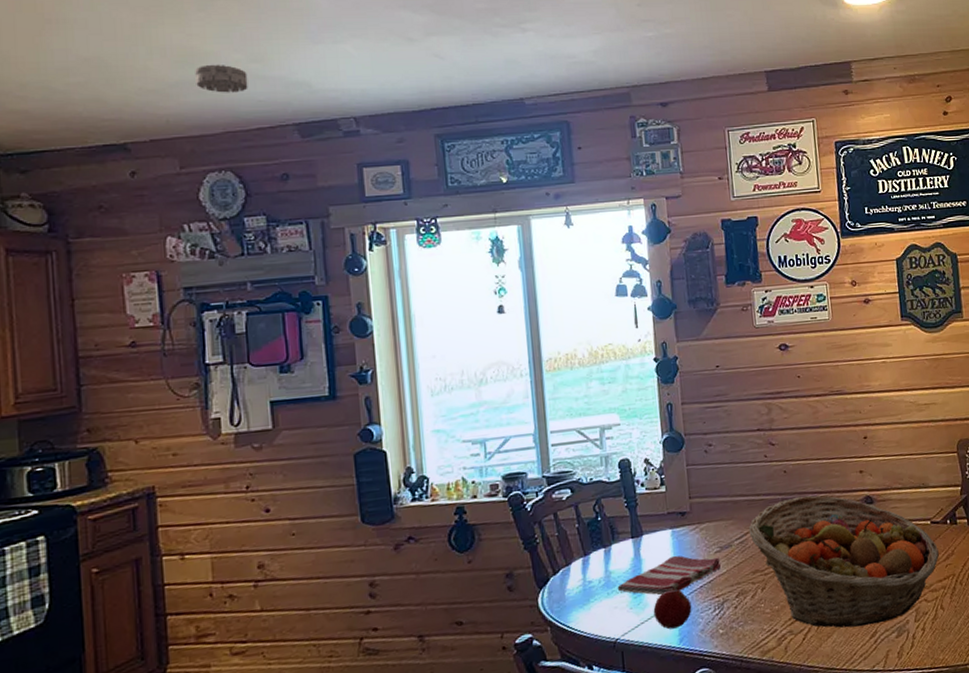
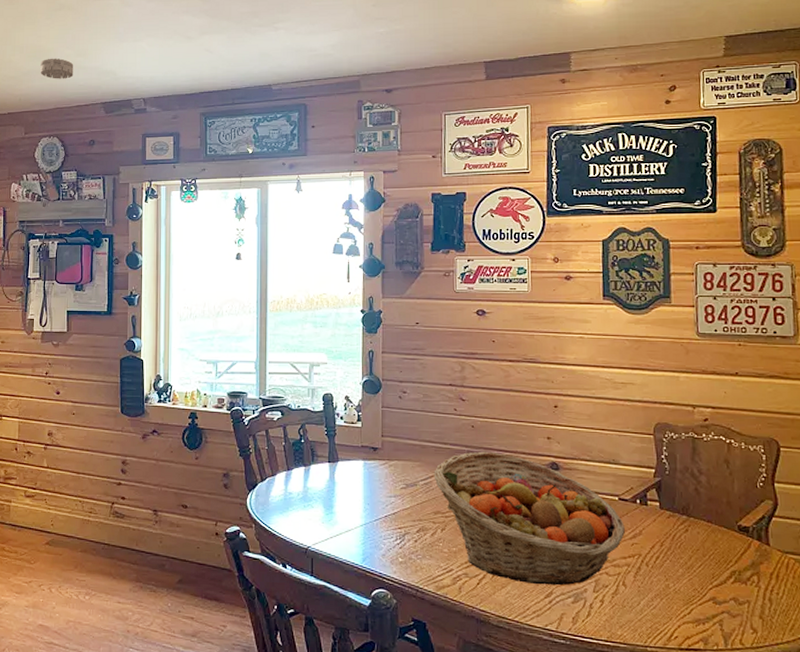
dish towel: present [617,555,722,596] -> none [312,484,406,517]
apple: present [653,588,692,630] -> none [342,513,376,548]

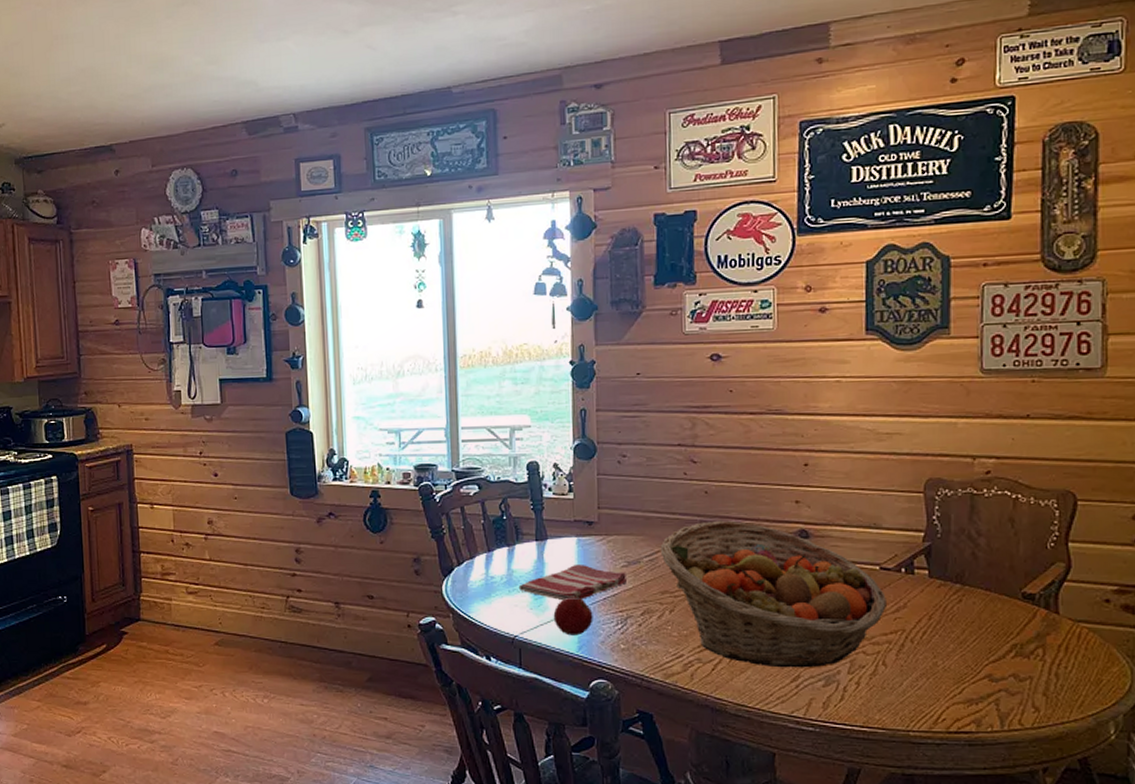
smoke detector: present [40,58,74,79] -> none [164,67,206,95]
dish towel: none [312,484,406,517] -> present [518,563,628,601]
apple: none [342,513,376,548] -> present [553,597,593,636]

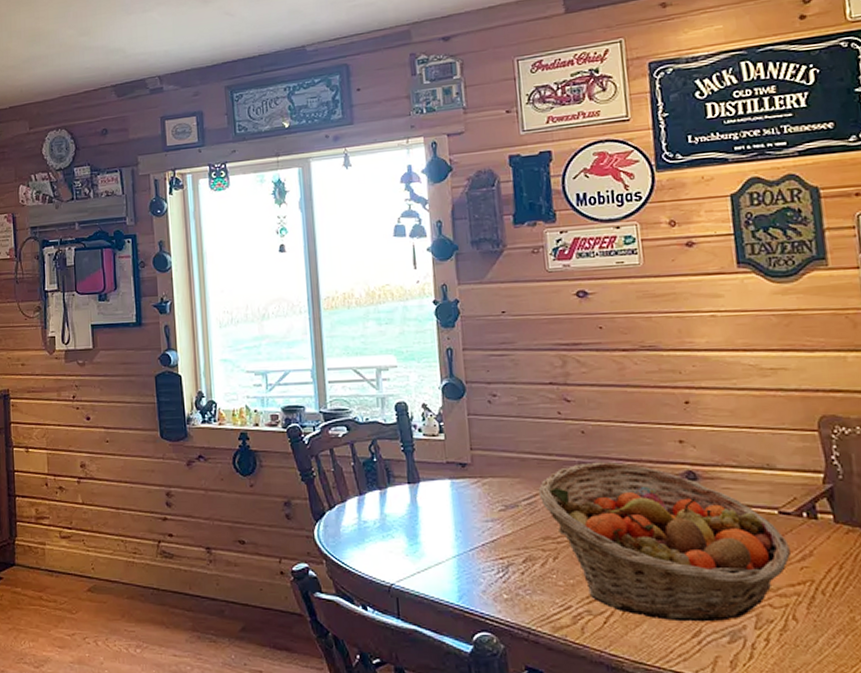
dish towel: present [518,563,628,601] -> none [392,507,507,547]
apple: present [553,597,593,636] -> none [430,543,473,584]

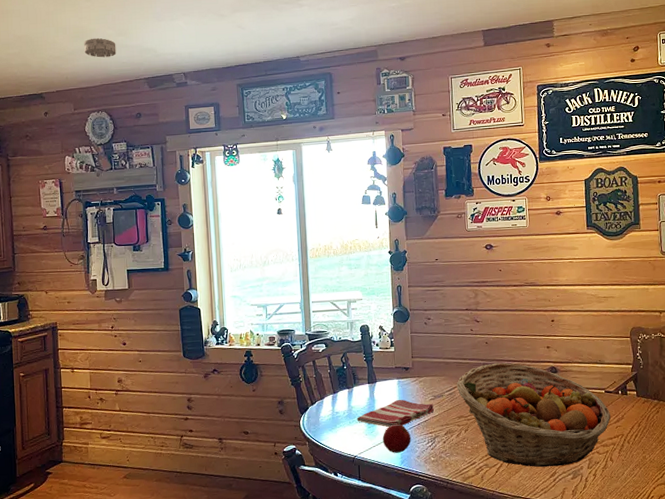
smoke detector: none [41,40,78,64] -> present [84,37,117,58]
dish towel: none [392,507,507,547] -> present [356,399,435,428]
apple: none [430,543,473,584] -> present [382,424,411,453]

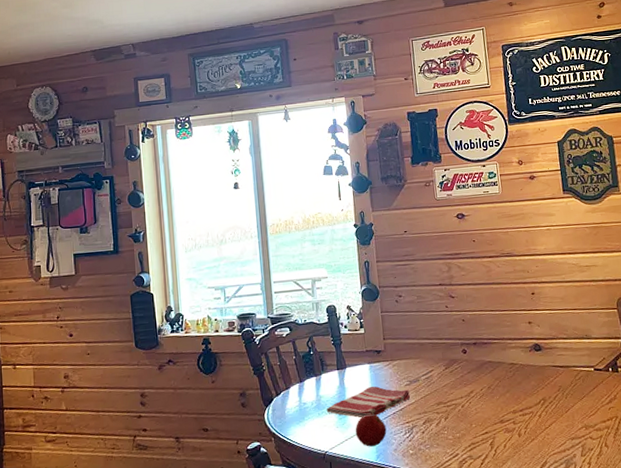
smoke detector: present [84,37,117,58] -> none [27,10,61,31]
fruit basket: present [456,362,611,468] -> none [433,341,602,457]

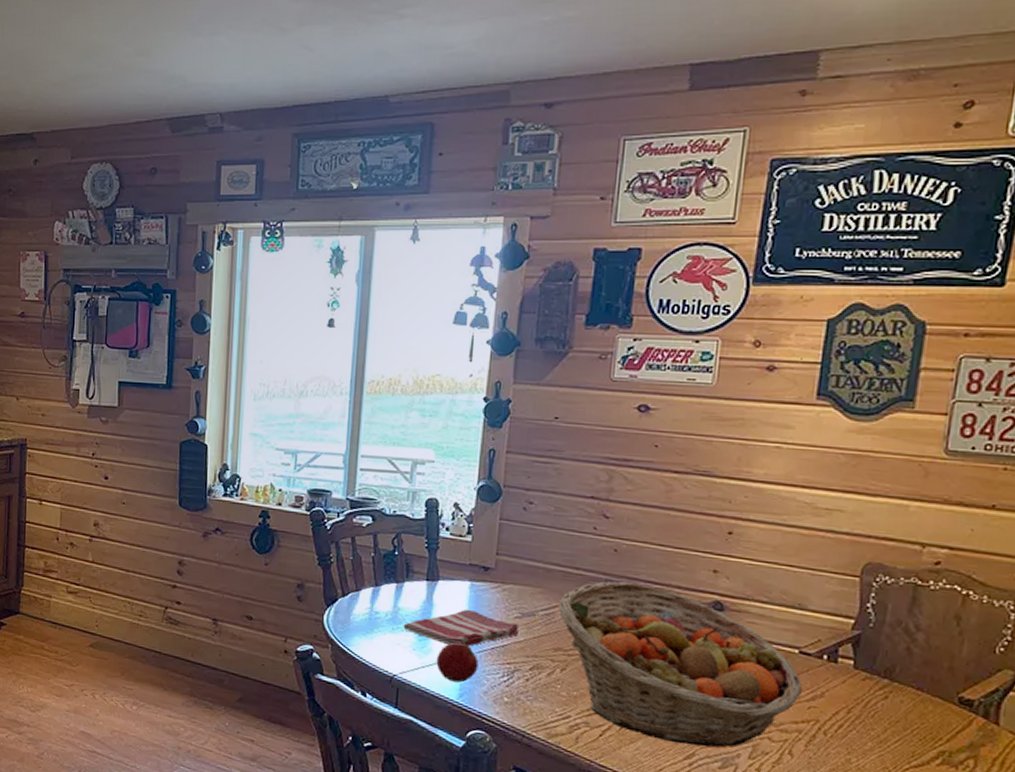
fruit basket: none [433,341,602,457] -> present [558,581,802,748]

